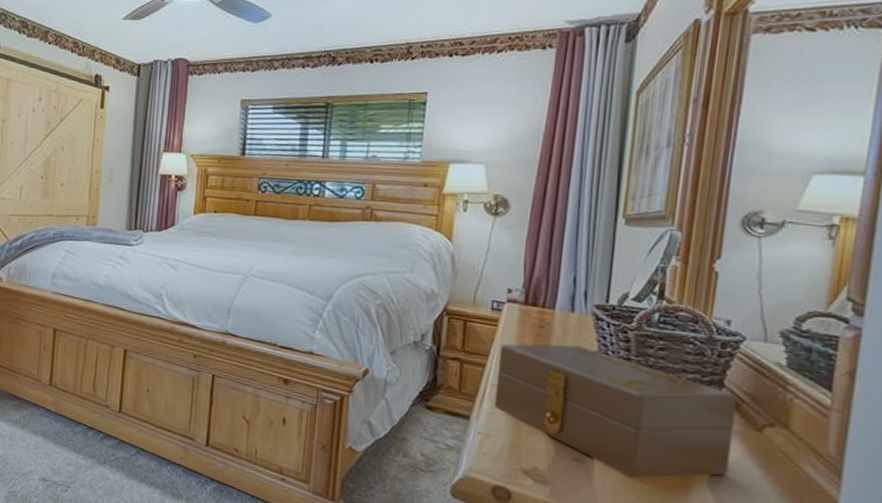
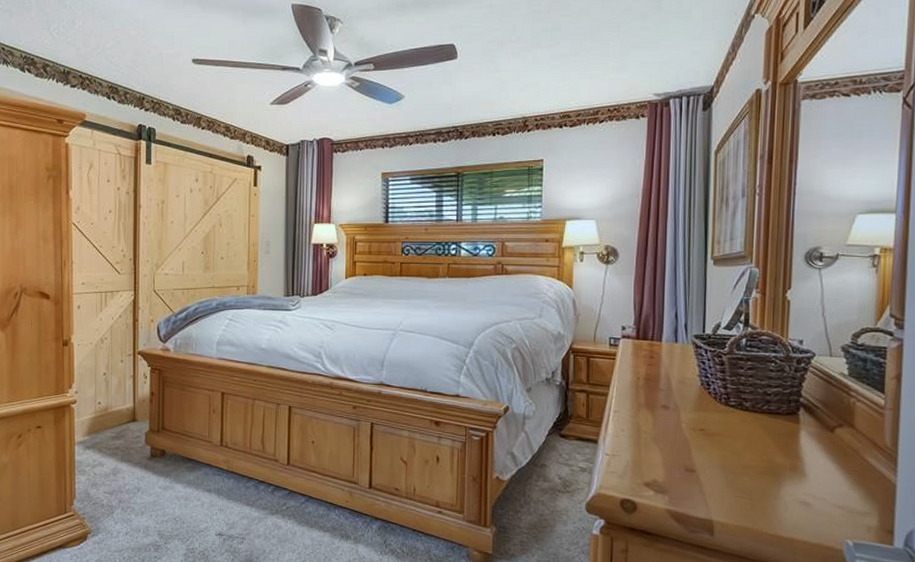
jewelry box: present [493,343,737,479] -> none [617,371,812,482]

